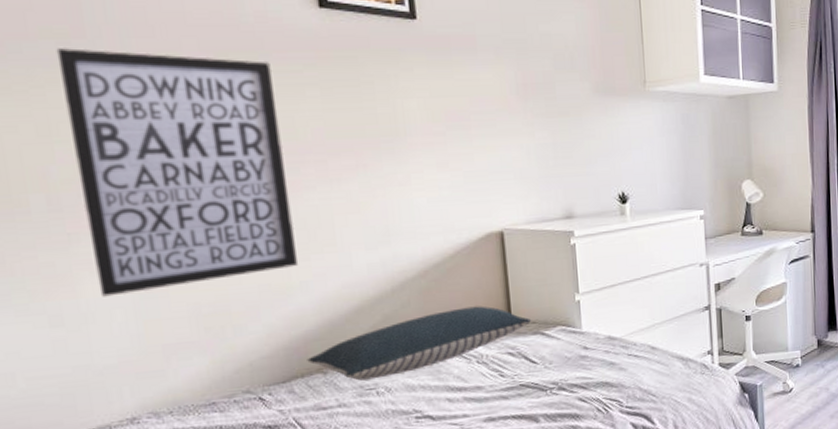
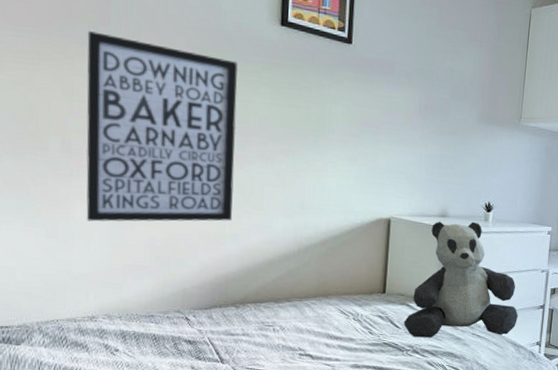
pillow: present [307,306,532,381] -> none [226,274,401,319]
teddy bear: none [541,218,680,371] -> present [404,221,518,338]

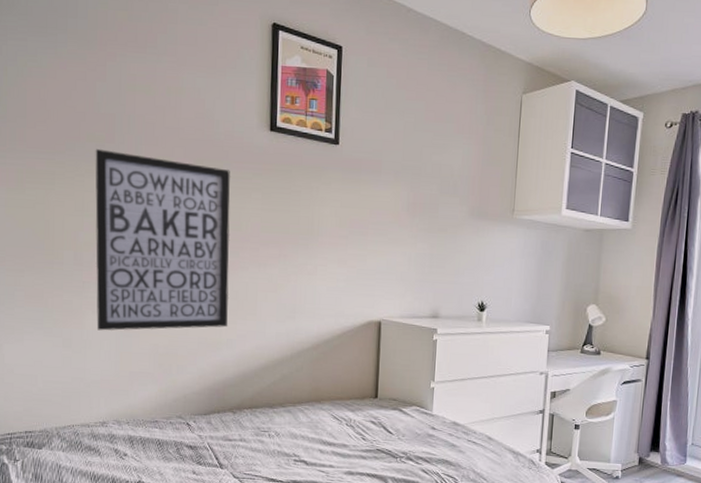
teddy bear: present [404,221,518,338] -> none [397,322,516,445]

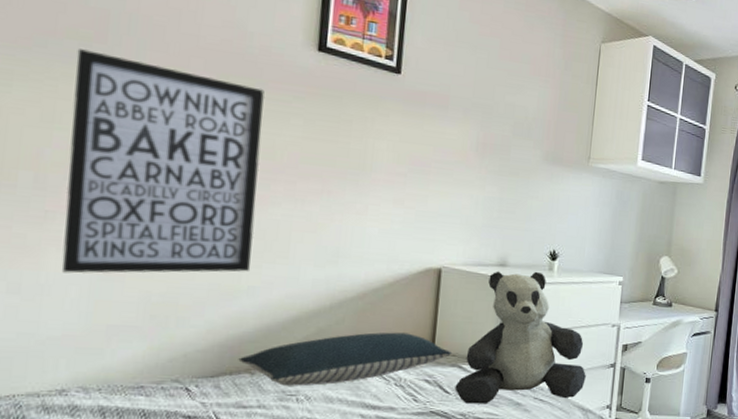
pillow: none [223,378,394,424] -> present [238,332,453,386]
teddy bear: none [397,322,516,445] -> present [454,271,586,404]

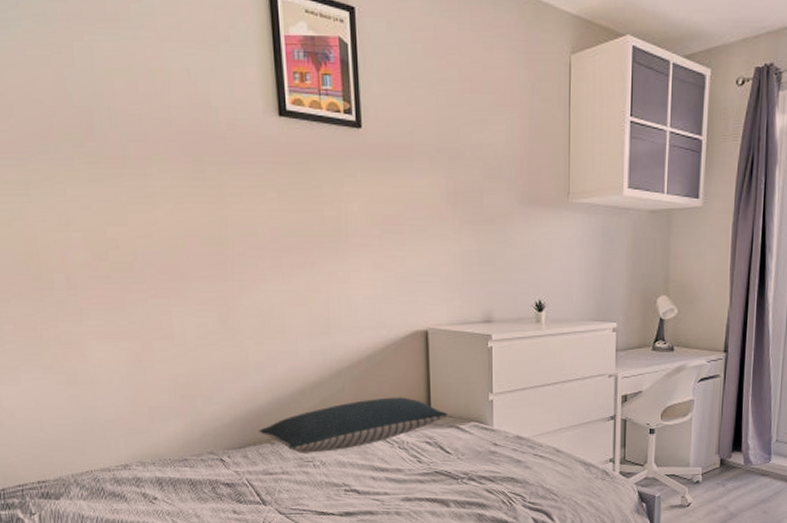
wall art: present [61,48,265,274] -> none [73,150,255,363]
teddy bear: present [454,271,586,404] -> none [455,325,585,463]

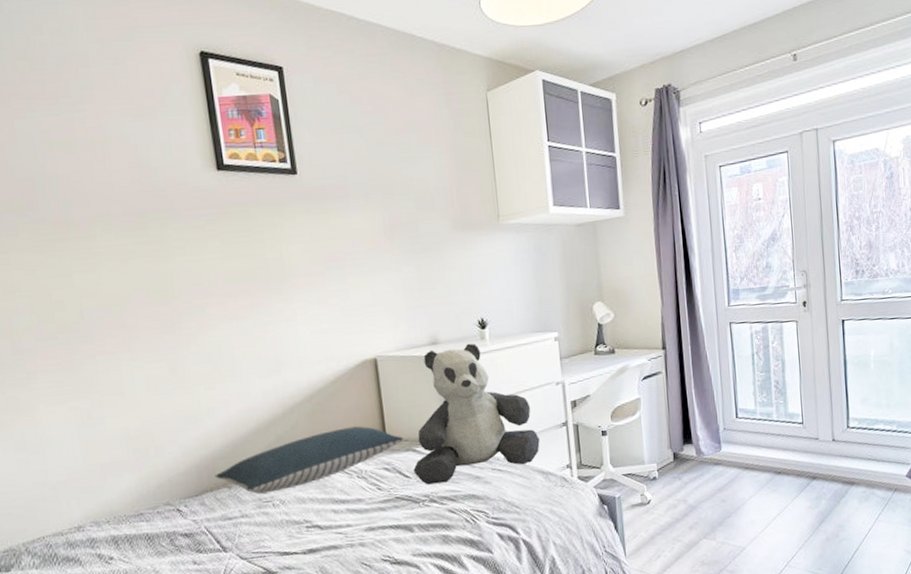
teddy bear: none [455,325,585,463] -> present [413,343,540,485]

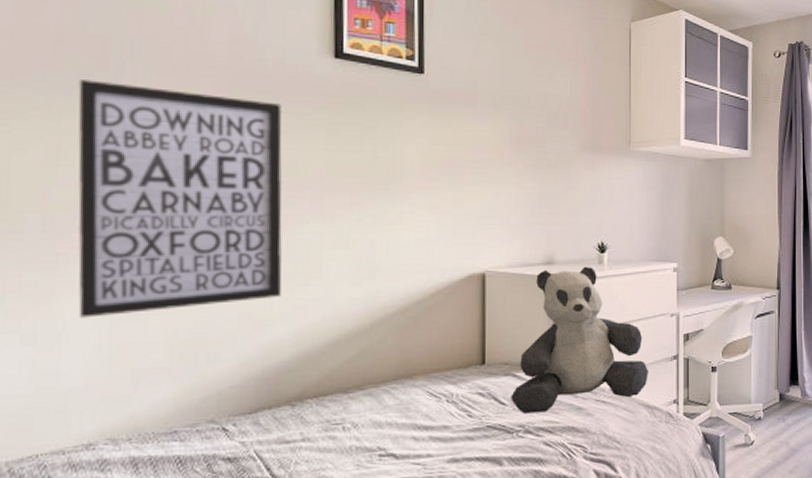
wall art: none [16,219,206,424] -> present [77,79,283,318]
pillow: present [215,426,405,494] -> none [277,345,505,415]

